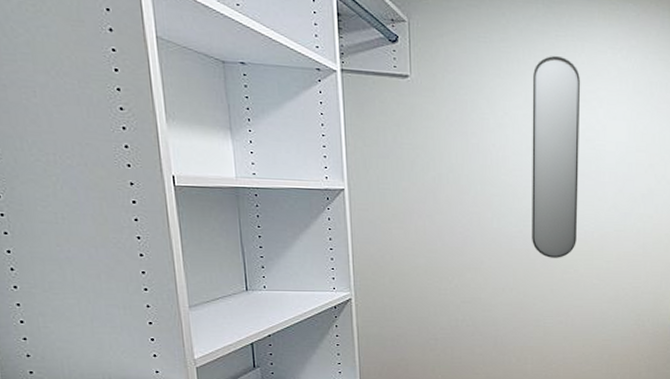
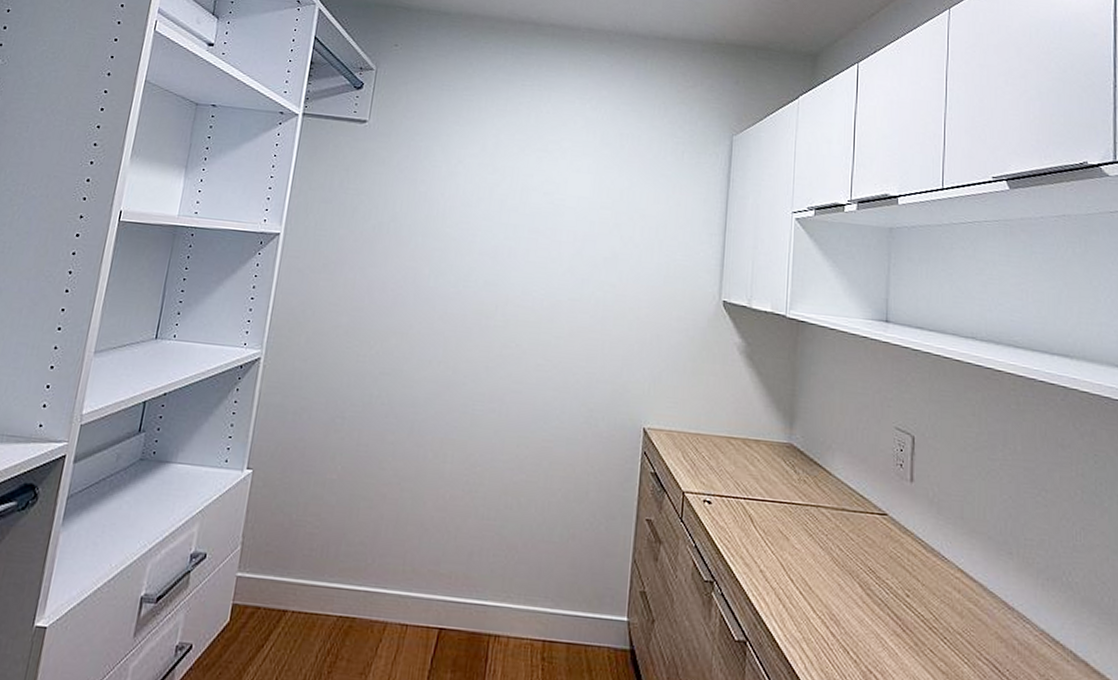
home mirror: present [532,55,581,258] -> none [470,104,544,329]

